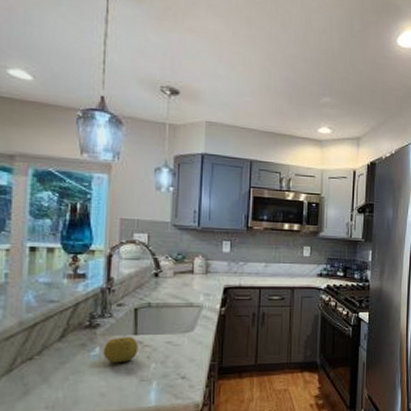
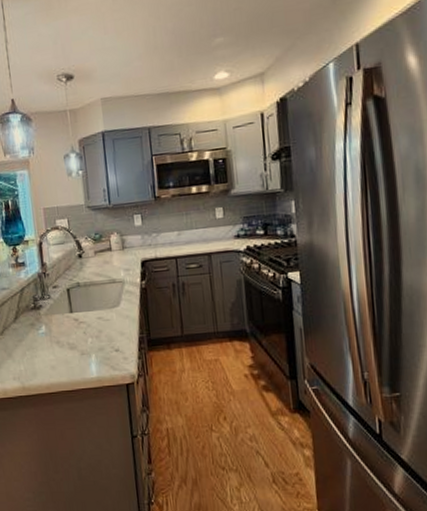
fruit: present [103,336,138,364] -> none [48,315,76,340]

